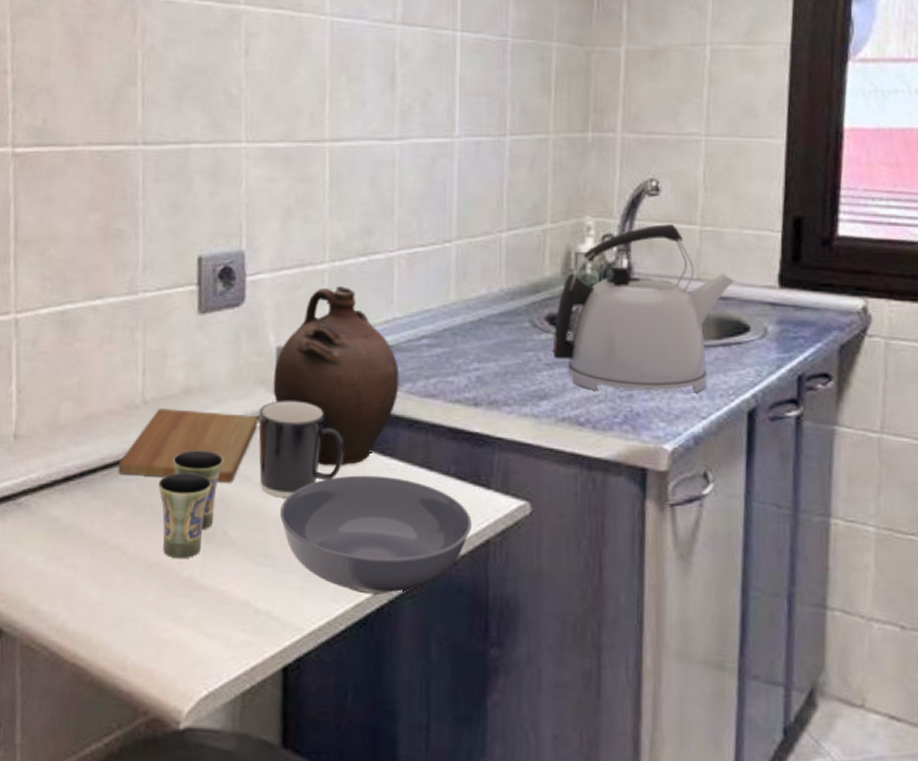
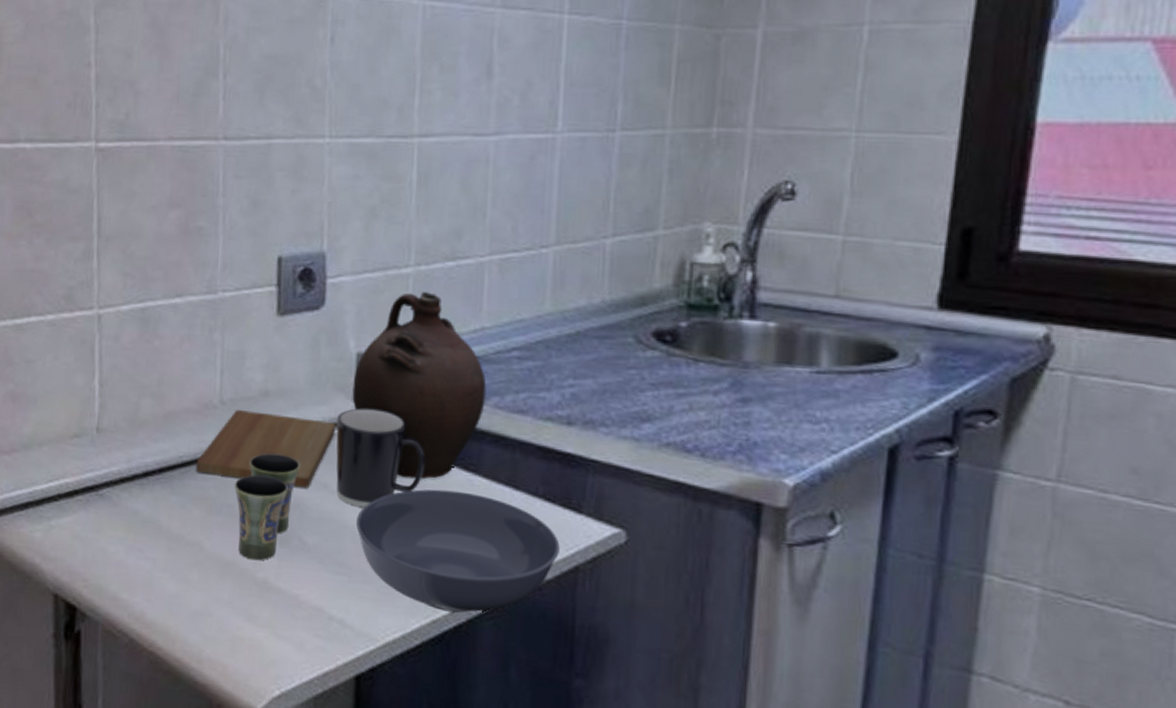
kettle: present [551,224,735,392] -> none [657,233,883,423]

